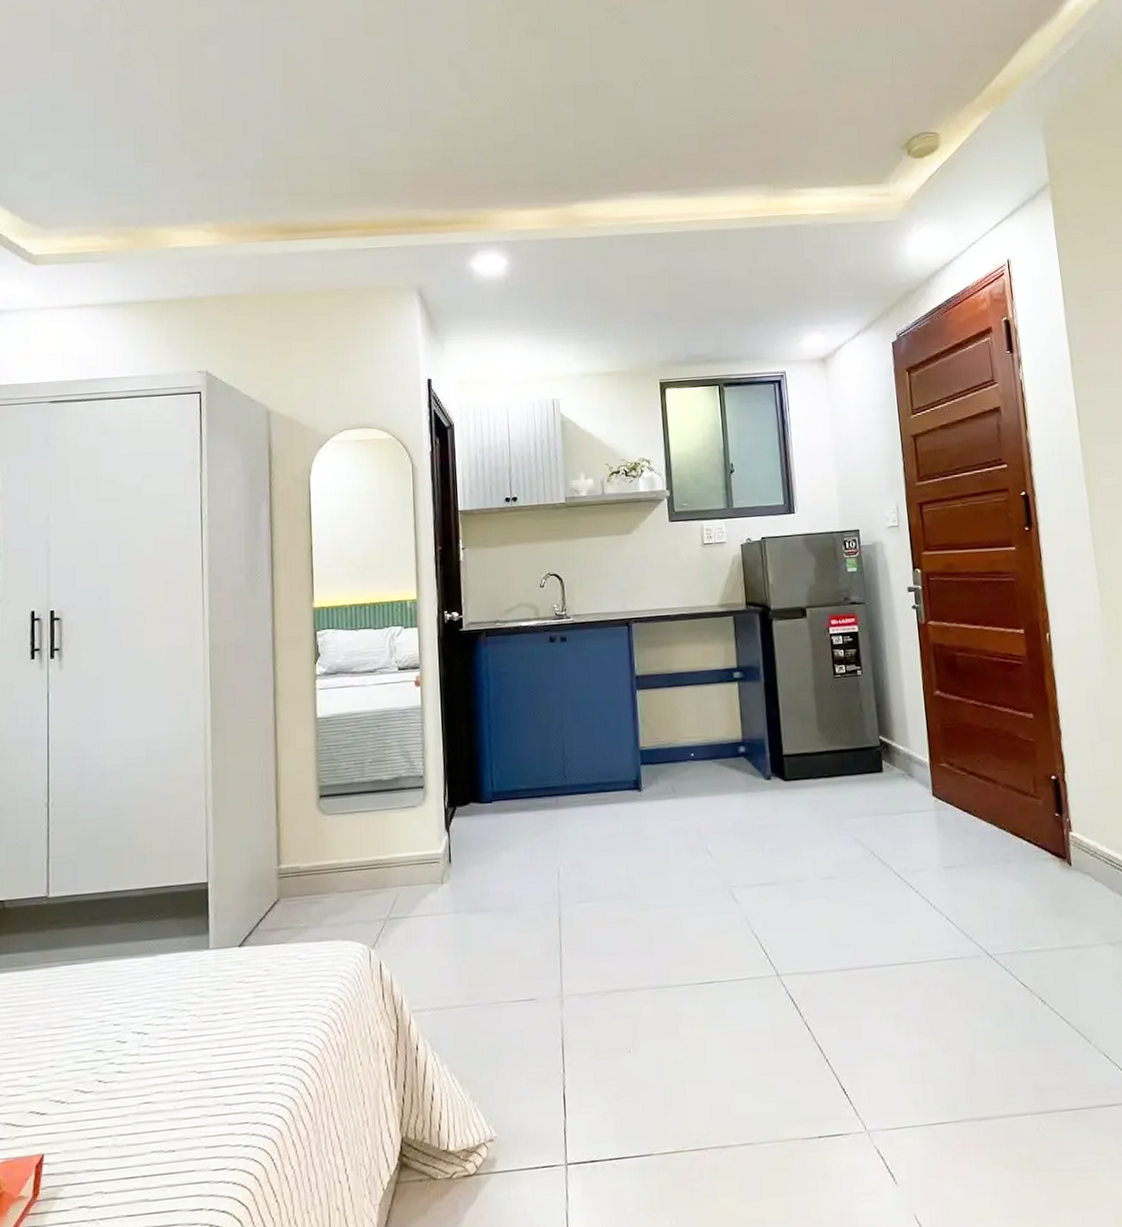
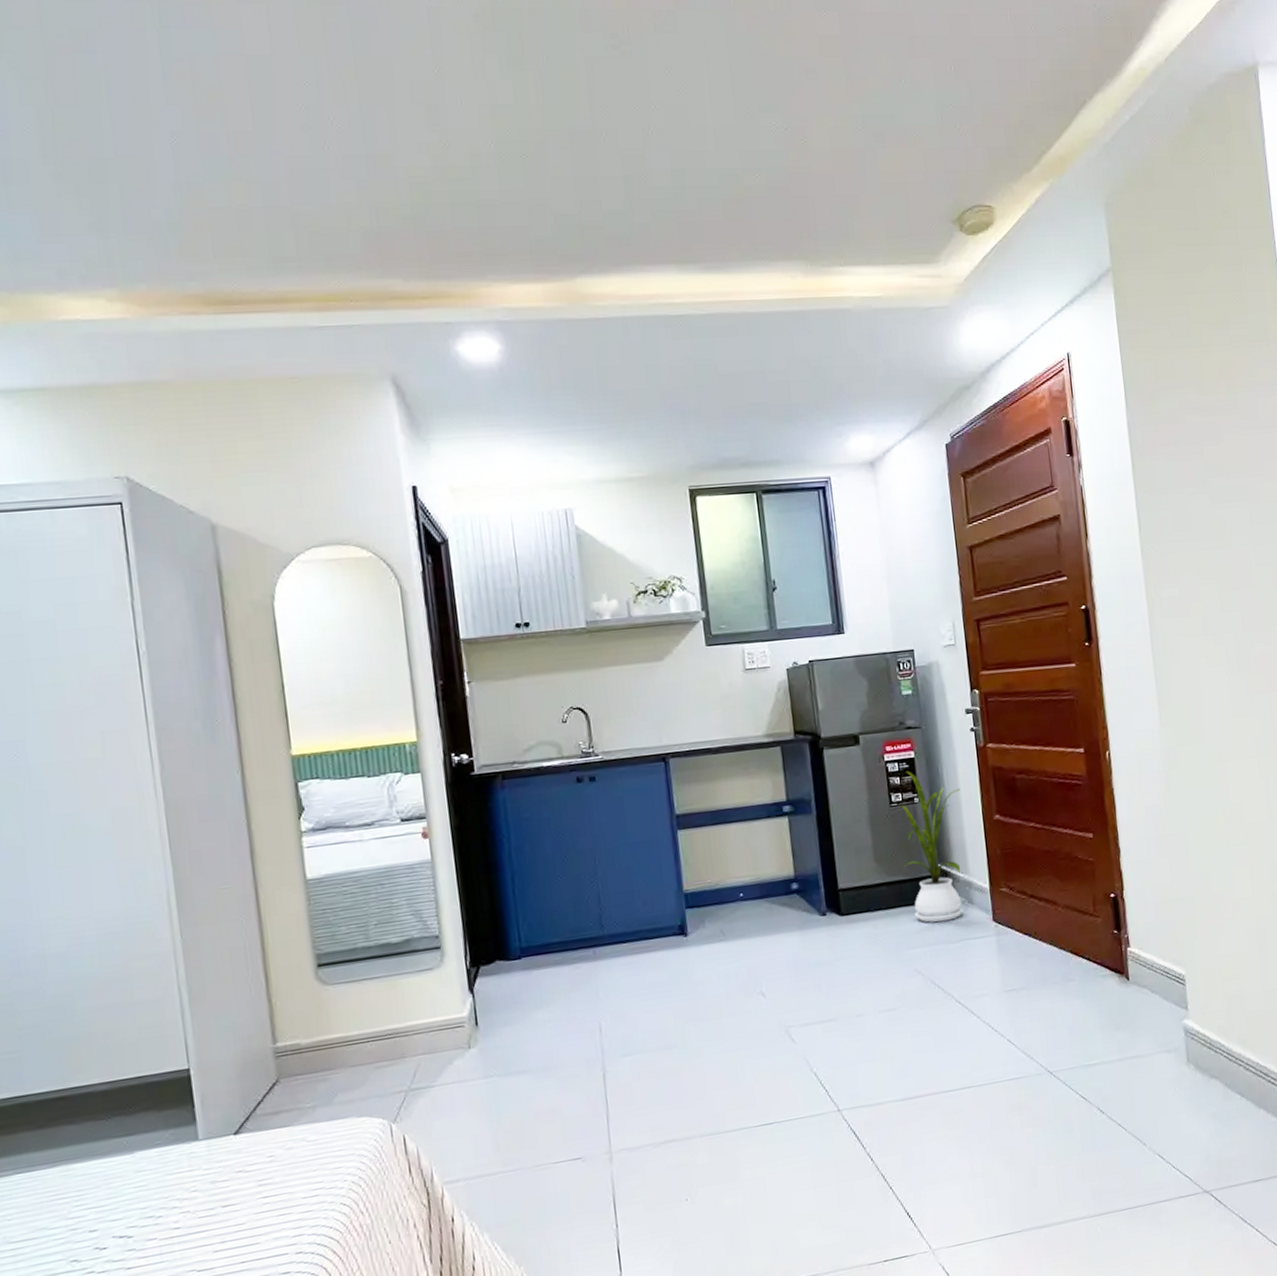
house plant: none [844,644,903,794] -> present [901,771,963,923]

